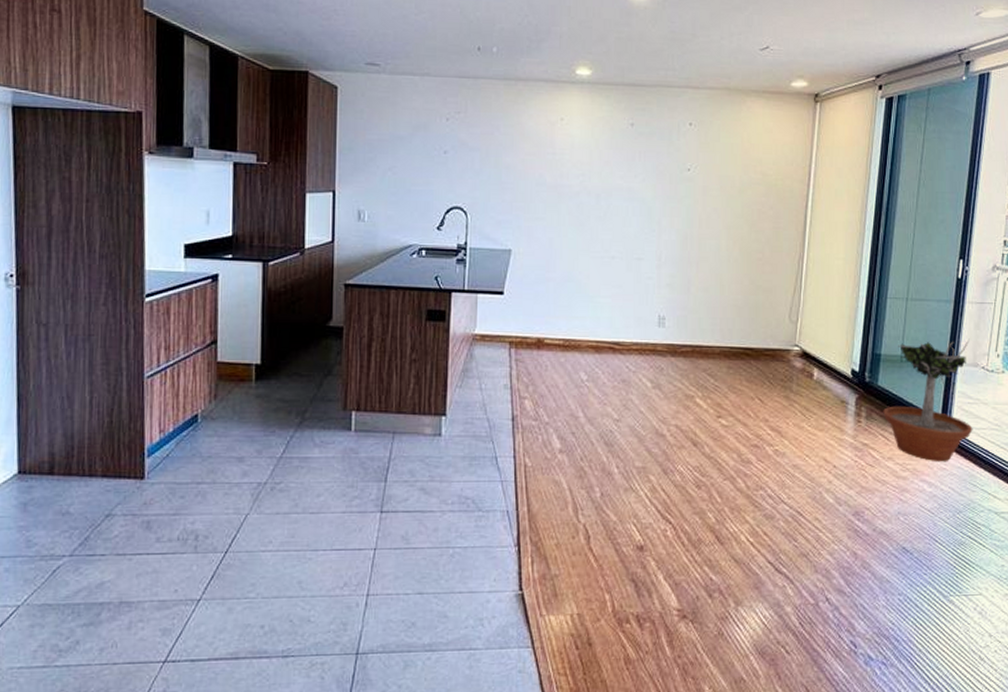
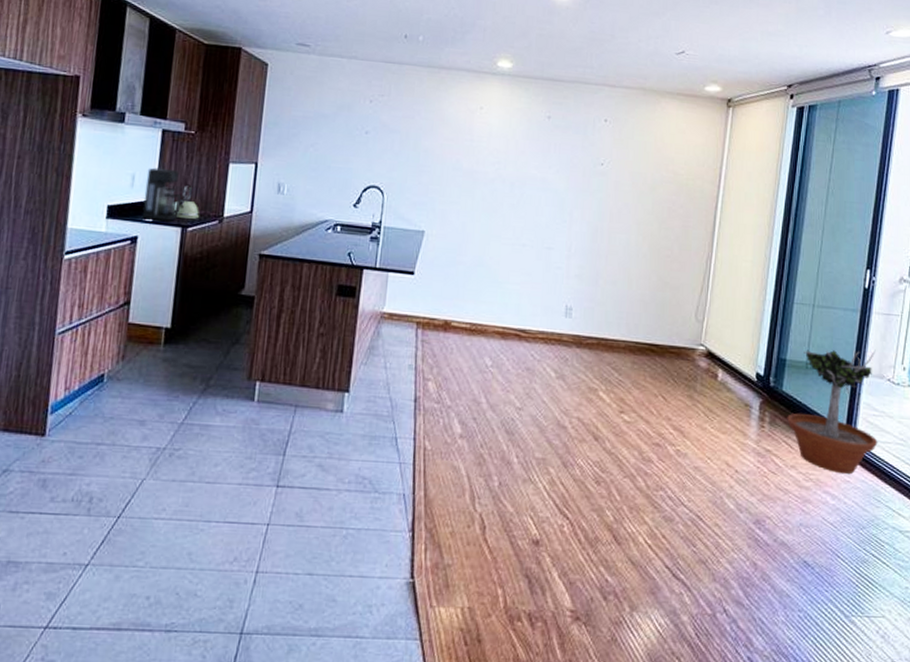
coffee maker: none [220,202,260,258] -> present [142,167,182,222]
kettle: none [252,217,281,254] -> present [173,184,200,220]

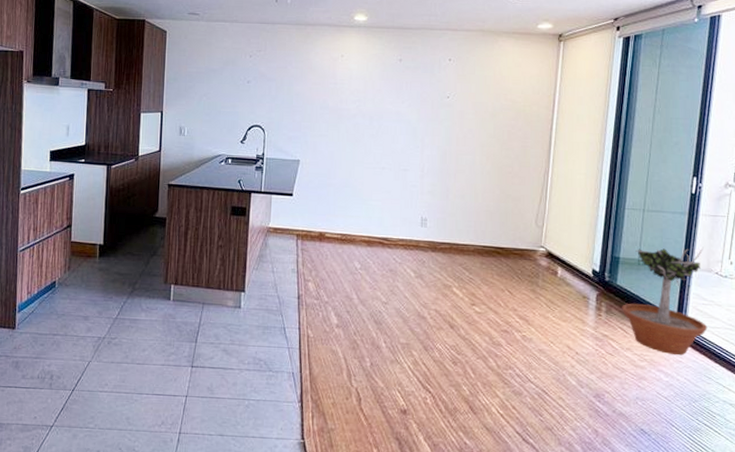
coffee maker: present [142,167,182,222] -> none [76,119,106,162]
kettle: present [173,184,200,220] -> none [99,131,121,159]

